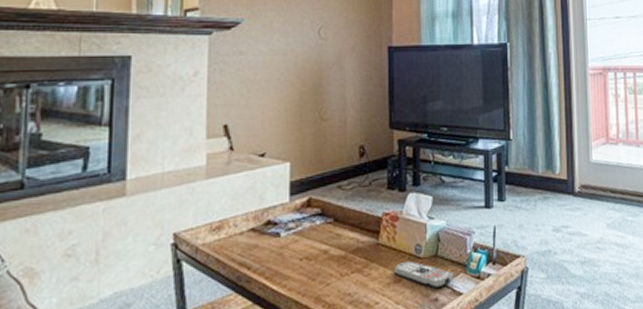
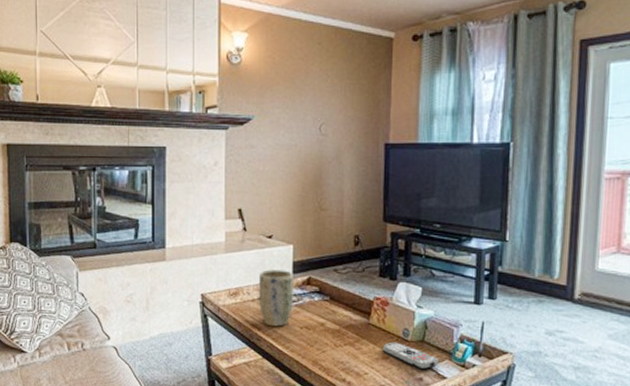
plant pot: none [248,192,292,263] -> present [258,269,294,327]

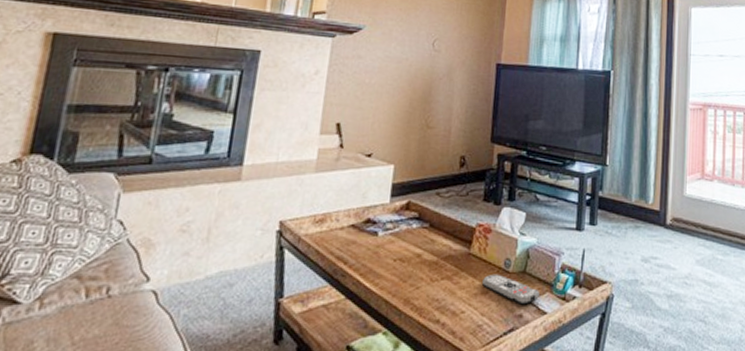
plant pot: present [258,269,294,327] -> none [348,192,391,260]

